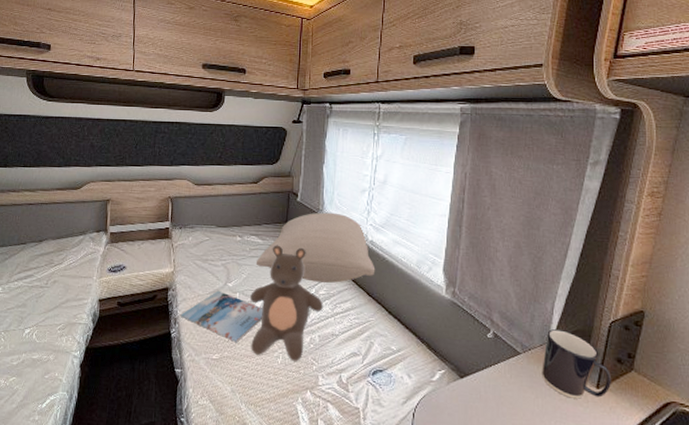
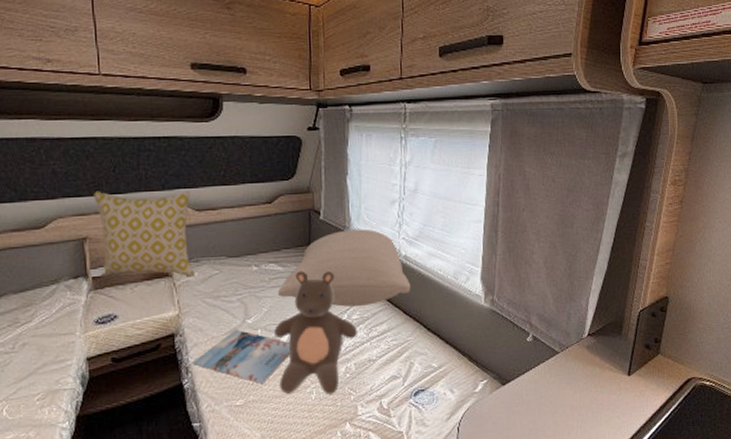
pillow: none [118,162,192,241] -> present [94,190,195,278]
mug: present [542,329,612,399] -> none [579,324,642,389]

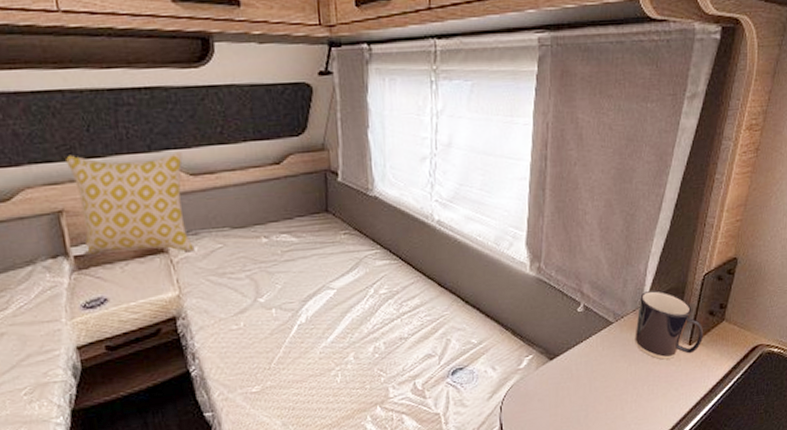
magazine: present [193,329,291,385] -> none [200,309,311,369]
teddy bear: present [274,270,359,394] -> none [291,240,387,378]
pillow: present [277,229,411,307] -> none [292,191,446,281]
mug: none [579,324,642,389] -> present [635,290,704,360]

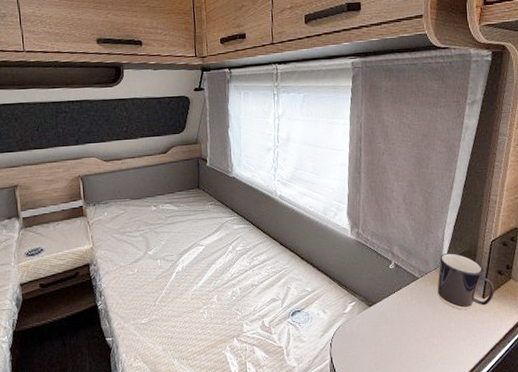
pillow: present [66,151,195,256] -> none [22,144,105,218]

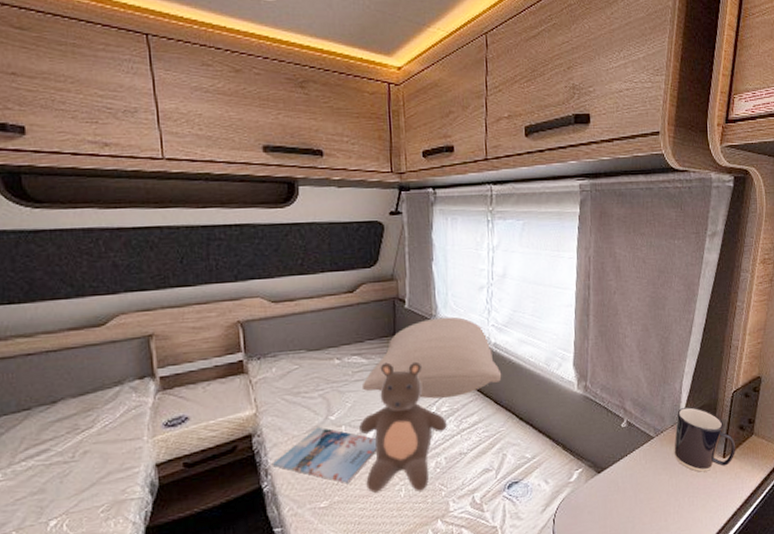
magazine: none [105,259,186,306] -> present [273,427,378,484]
teddy bear: none [171,209,242,314] -> present [359,361,448,493]
pillow: none [173,173,286,240] -> present [361,316,502,399]

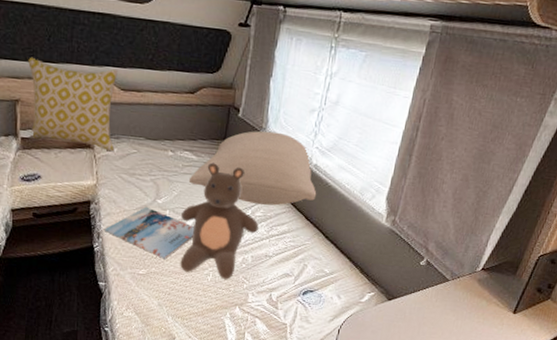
pillow: none [159,281,273,377] -> present [28,57,118,152]
mug: present [674,407,736,472] -> none [465,260,529,322]

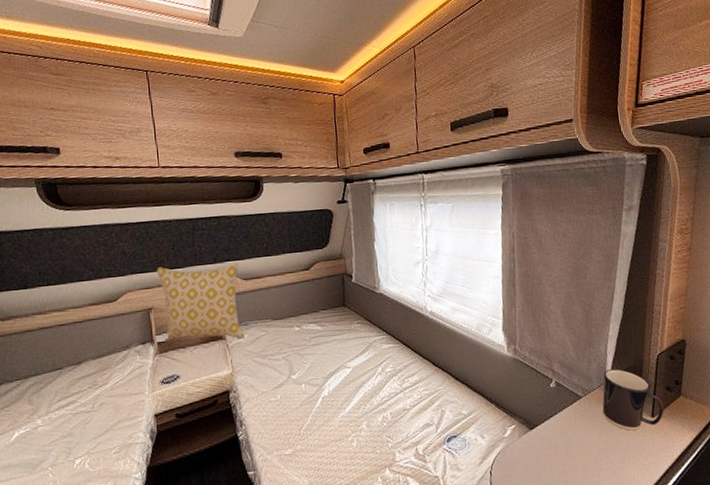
magazine: present [105,206,195,260] -> none [246,384,332,435]
teddy bear: present [180,162,260,280] -> none [316,328,392,443]
pillow: present [188,131,317,206] -> none [317,288,438,361]
mug: none [465,260,529,322] -> present [602,369,665,431]

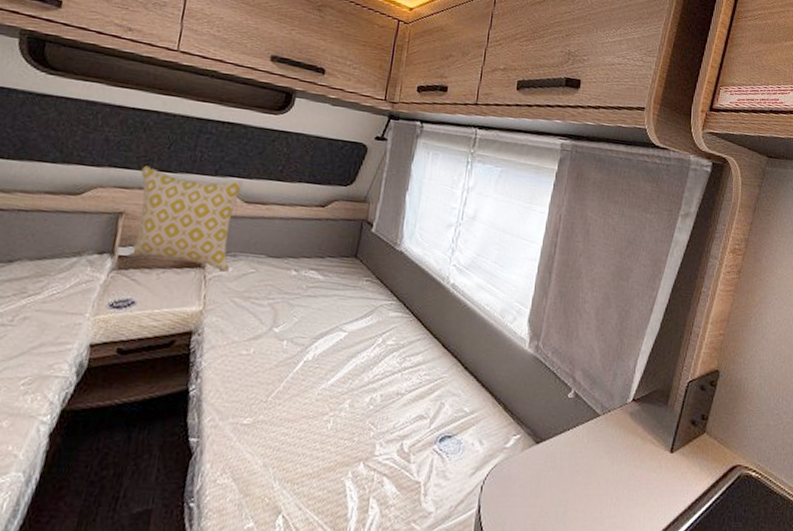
mug: present [602,369,665,431] -> none [619,389,686,464]

